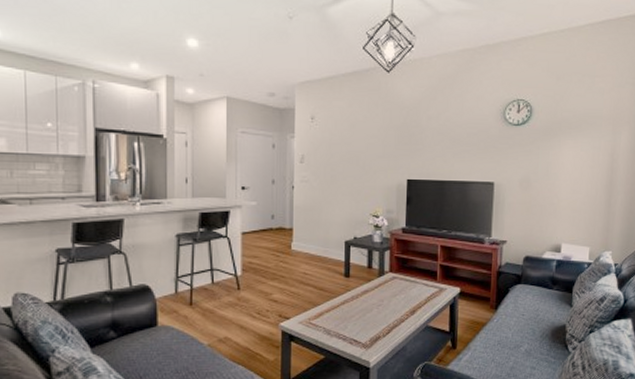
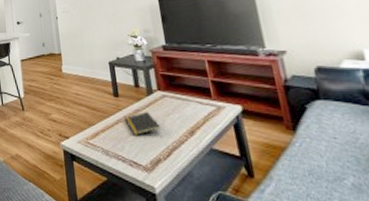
notepad: none [352,292,386,315] -> present [124,111,161,135]

